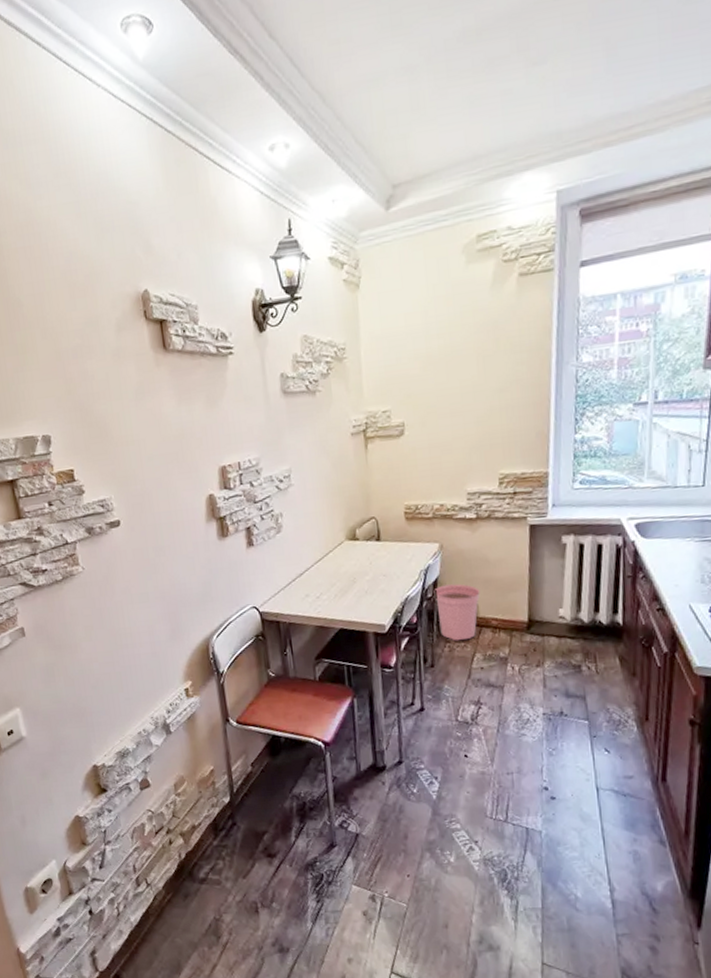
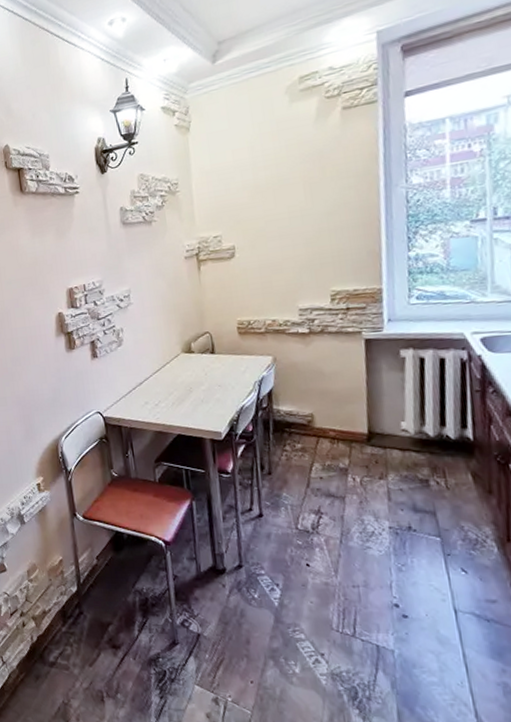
plant pot: present [434,583,480,641] -> none [268,395,316,450]

